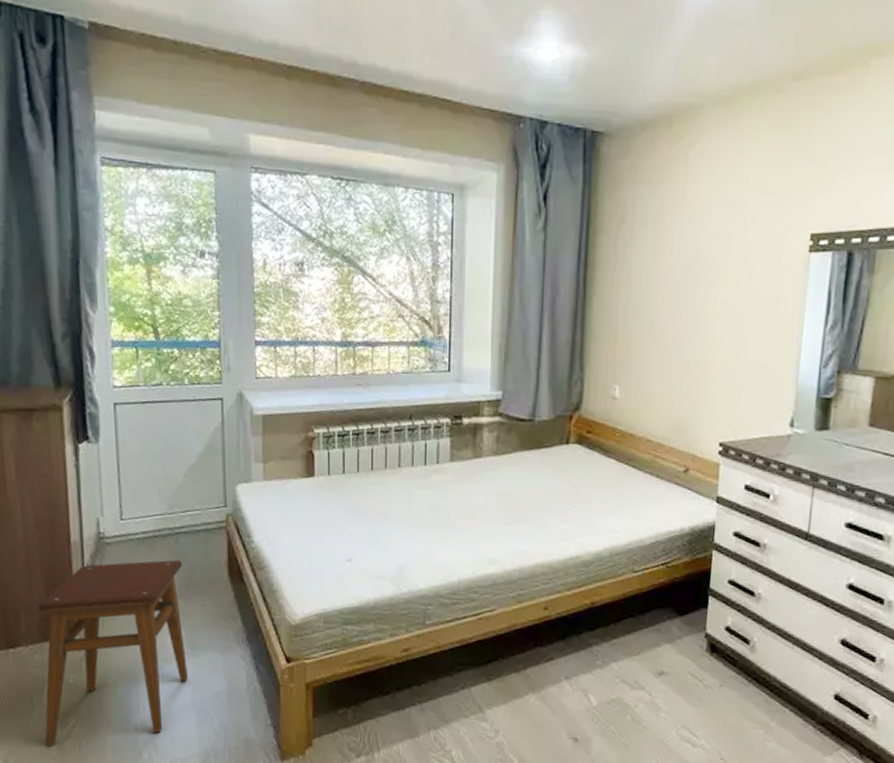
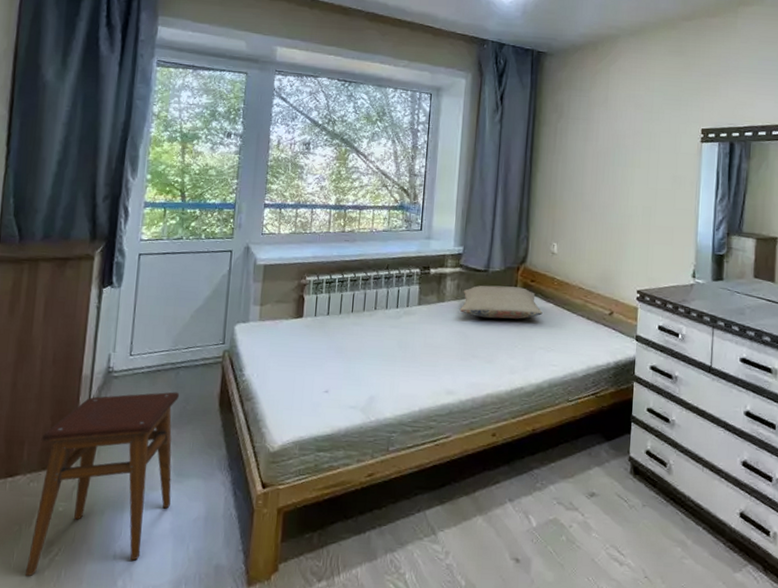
pillow: none [500,437,602,478] -> present [459,285,543,319]

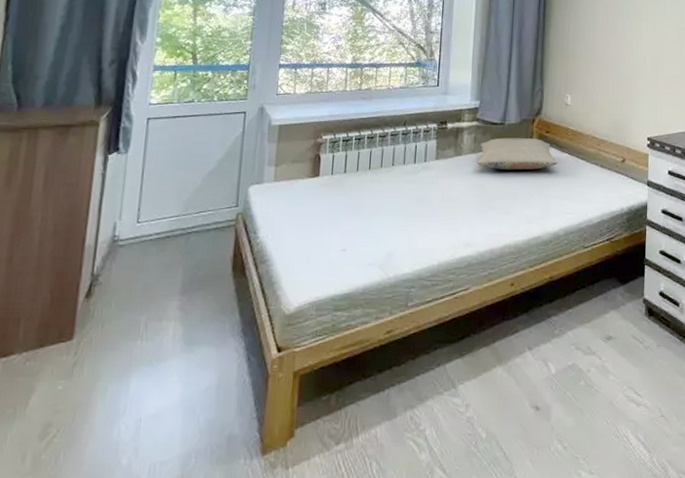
stool: present [25,391,180,576] -> none [20,258,191,461]

